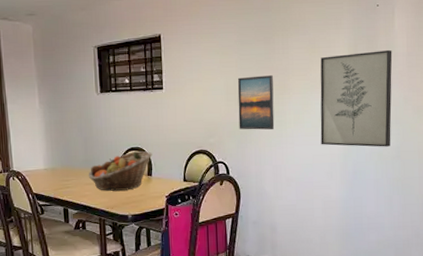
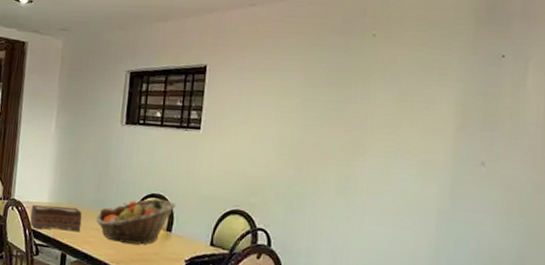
tissue box: none [30,169,77,192] -> present [29,204,83,232]
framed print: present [237,75,275,130] -> none [291,127,344,198]
wall art: present [320,49,393,147] -> none [403,114,521,247]

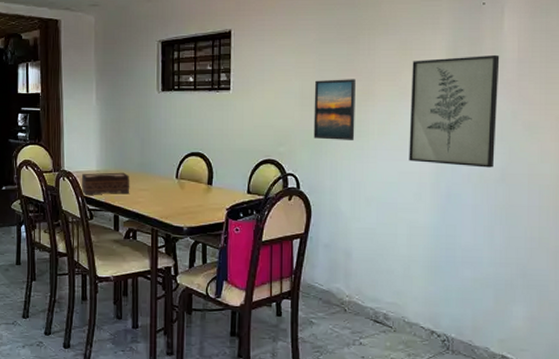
fruit basket: present [96,198,176,245] -> none [142,156,214,199]
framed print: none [291,127,344,198] -> present [313,79,356,140]
wall art: none [403,114,521,247] -> present [409,54,500,168]

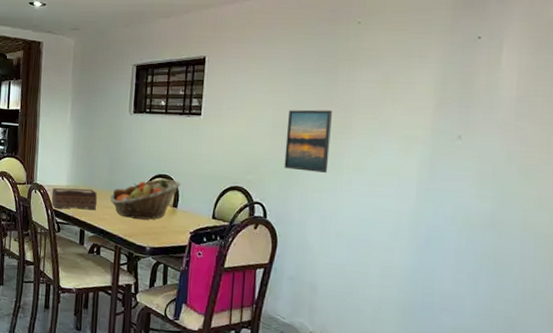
fruit basket: none [142,156,214,199] -> present [109,178,181,220]
wall art: present [409,54,500,168] -> none [386,91,495,212]

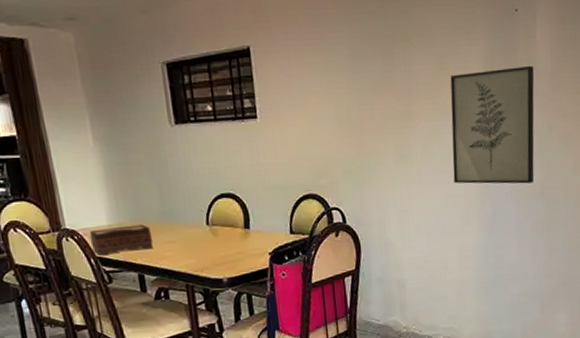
fruit basket: present [109,178,181,220] -> none [167,197,249,251]
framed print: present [284,109,332,173] -> none [350,98,399,168]
wall art: none [386,91,495,212] -> present [450,65,534,184]

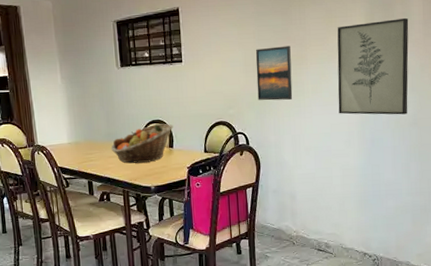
tissue box: present [89,224,153,255] -> none [54,143,100,166]
fruit basket: none [167,197,249,251] -> present [111,123,173,164]
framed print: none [350,98,399,168] -> present [255,46,293,101]

